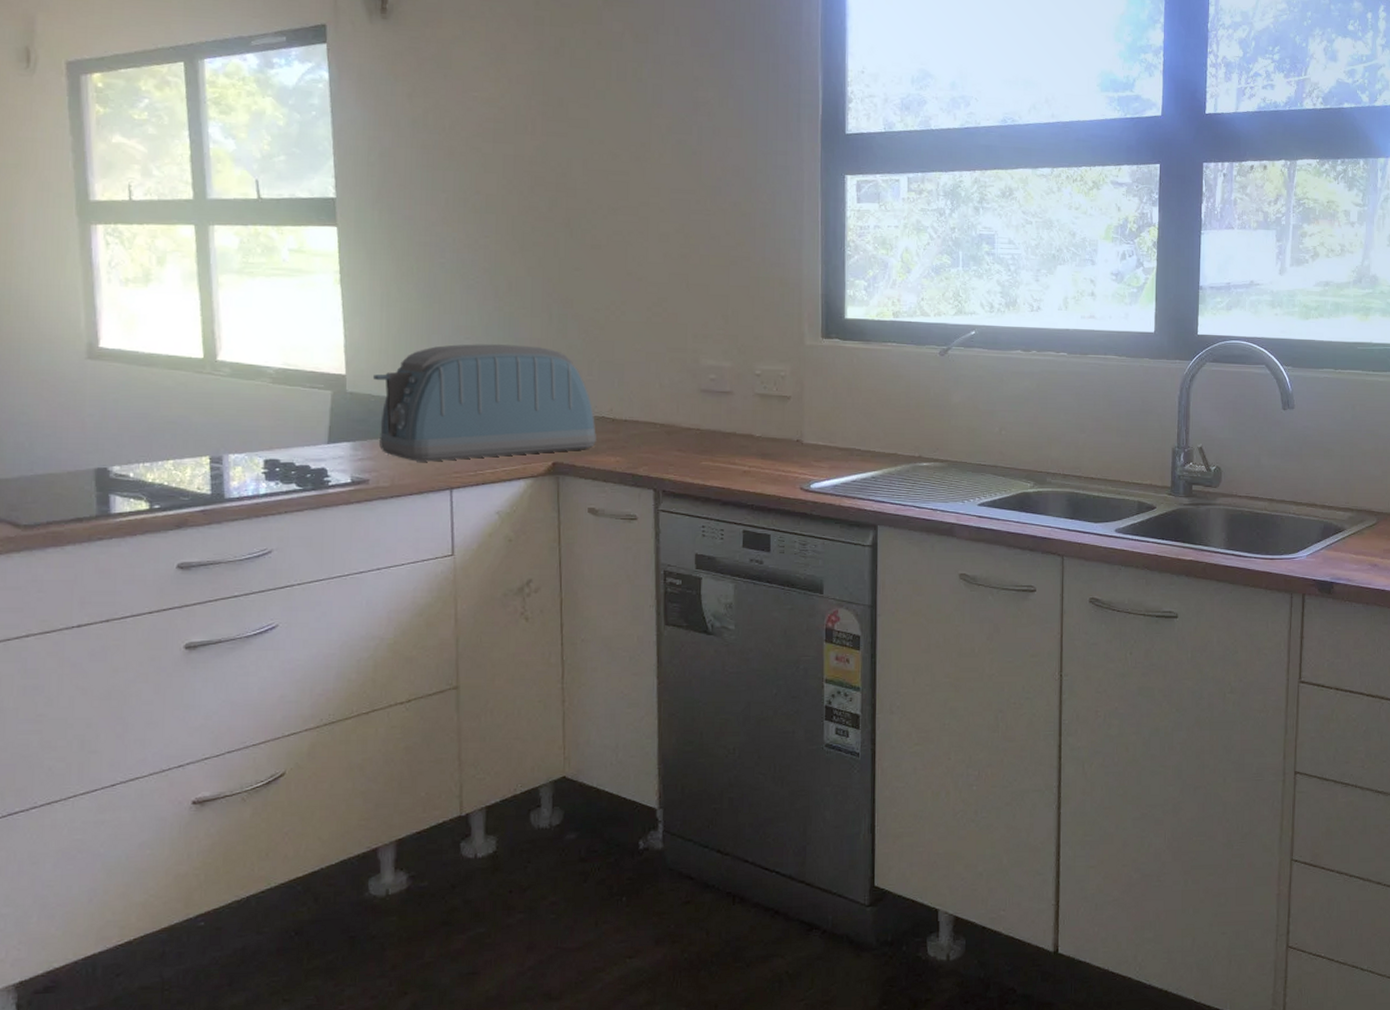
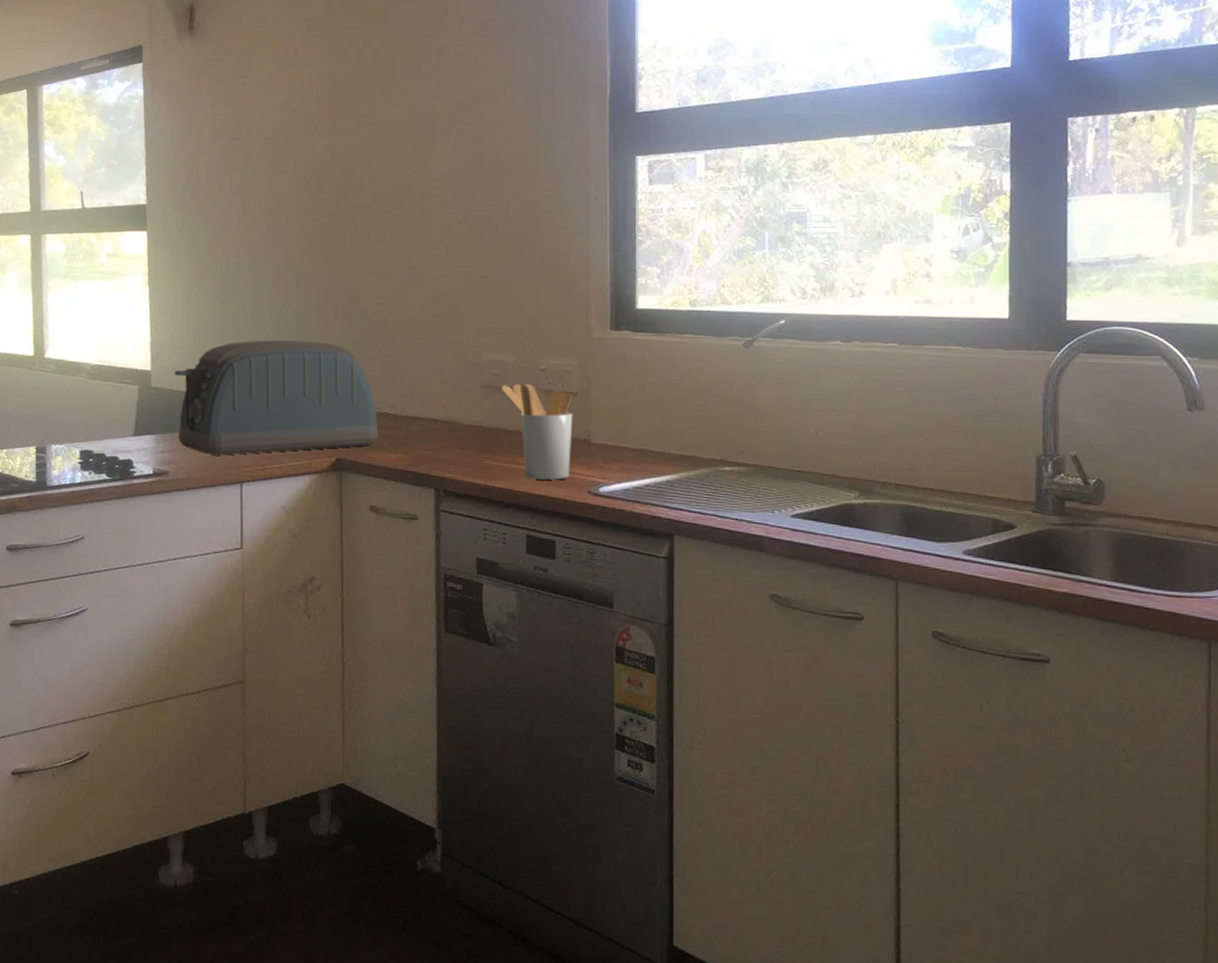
utensil holder: none [718,387,787,478] -> present [501,382,573,480]

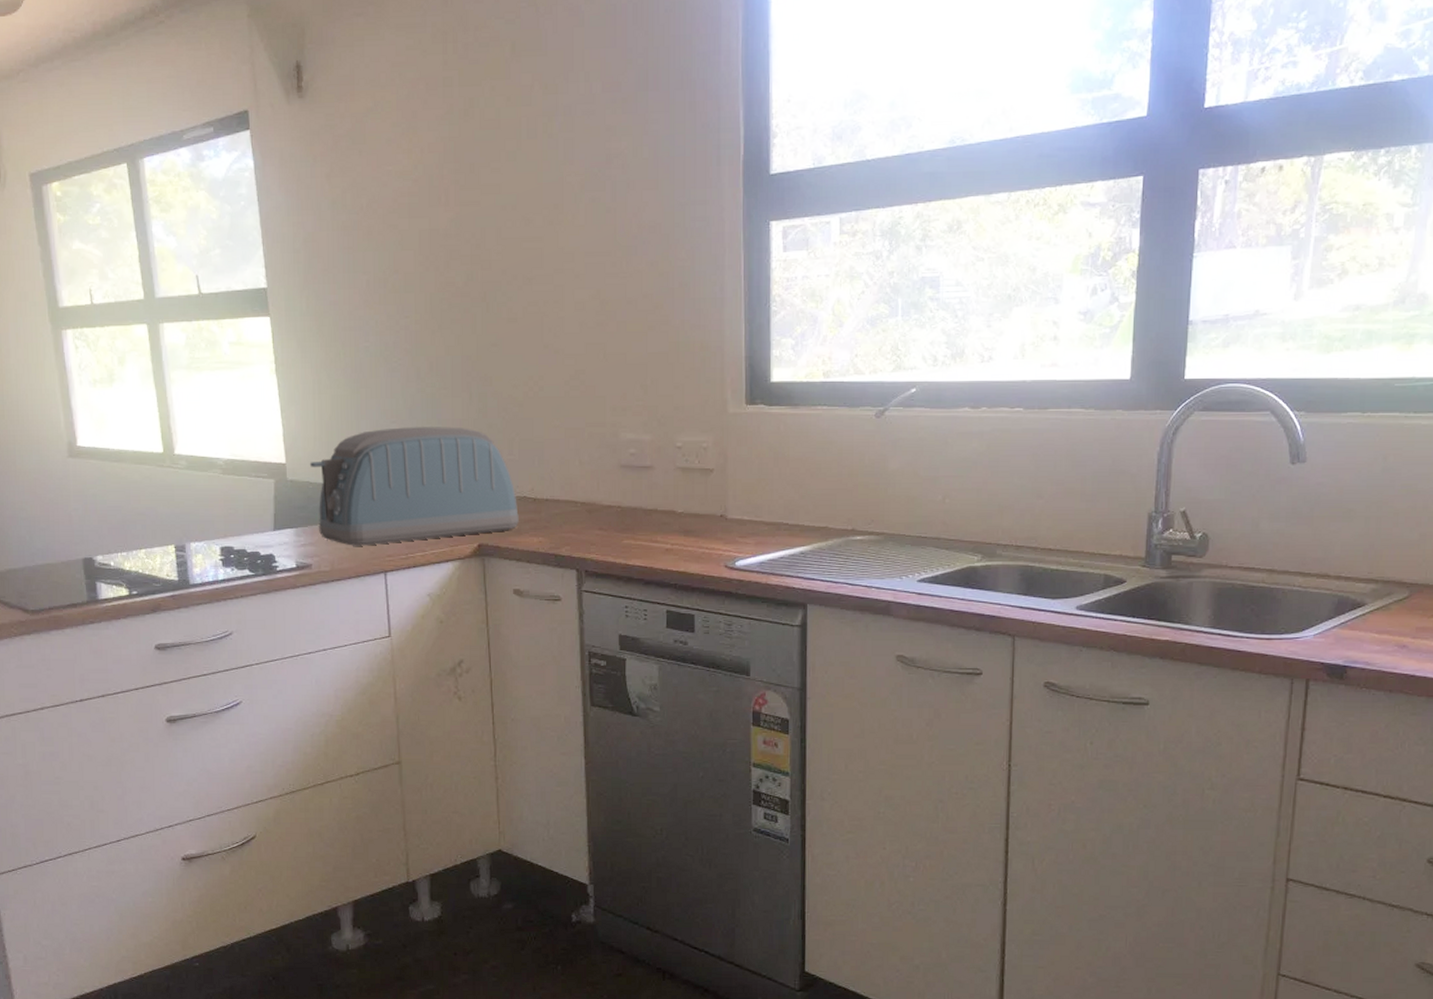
utensil holder: present [501,382,573,480] -> none [638,461,710,556]

